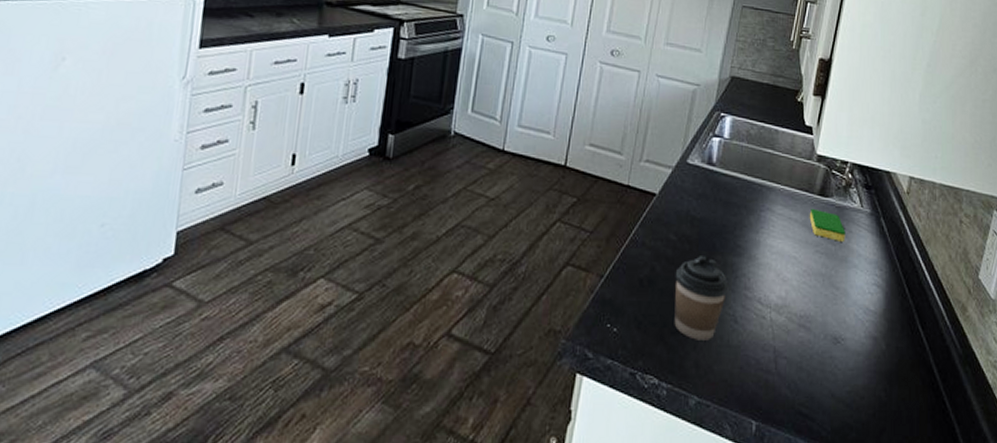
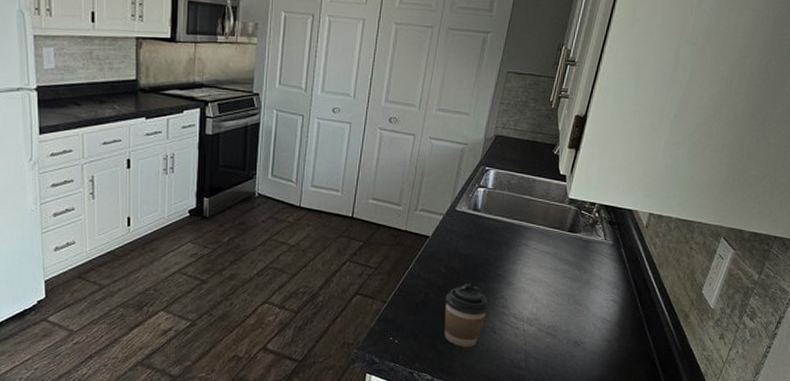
dish sponge: present [809,208,846,242] -> none [559,242,590,268]

